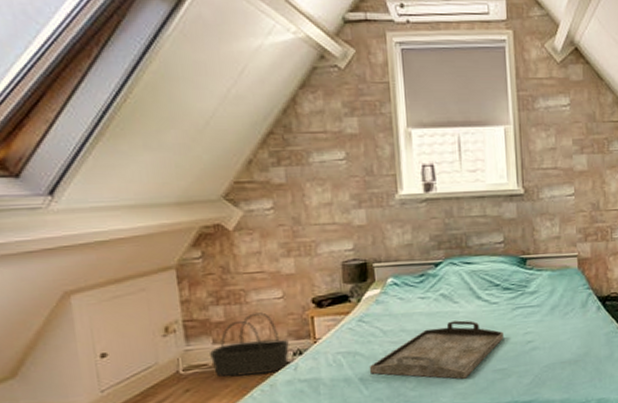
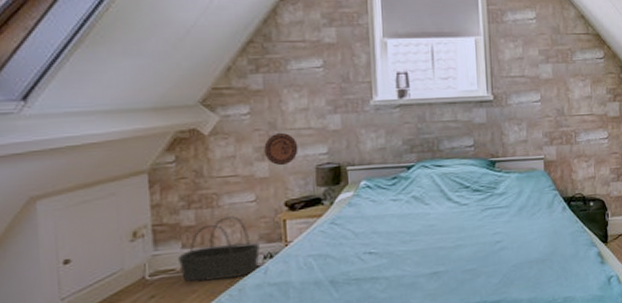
decorative plate: none [289,228,324,262] -> present [264,132,299,166]
serving tray: present [369,320,505,379] -> none [339,221,474,280]

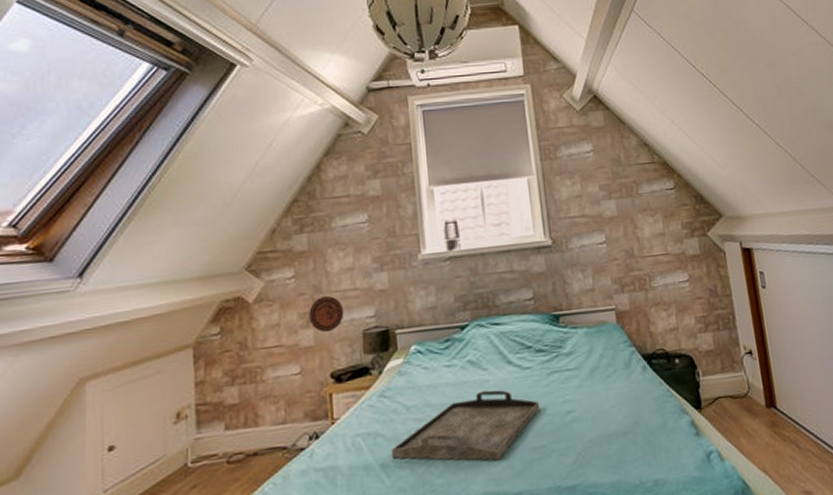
basket: present [178,216,260,282] -> none [221,391,305,469]
serving tray: none [339,221,474,280] -> present [390,390,541,462]

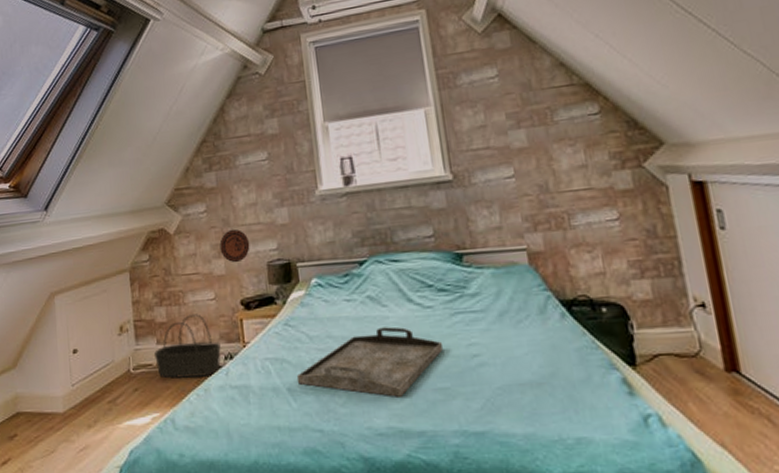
basket: none [221,391,305,469] -> present [155,314,221,379]

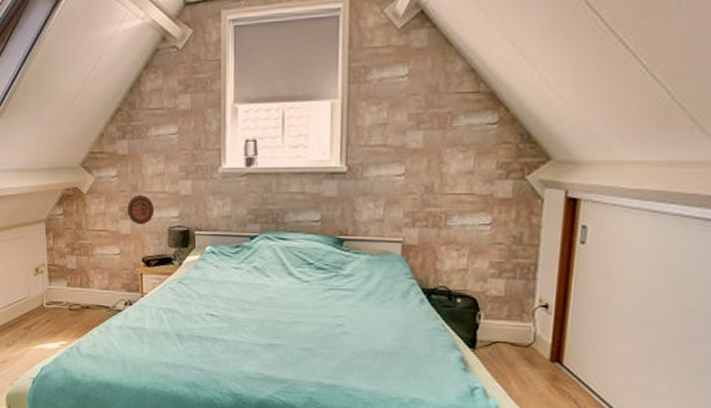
basket: present [155,314,221,379] -> none [65,265,122,317]
serving tray: present [296,326,444,397] -> none [185,294,314,351]

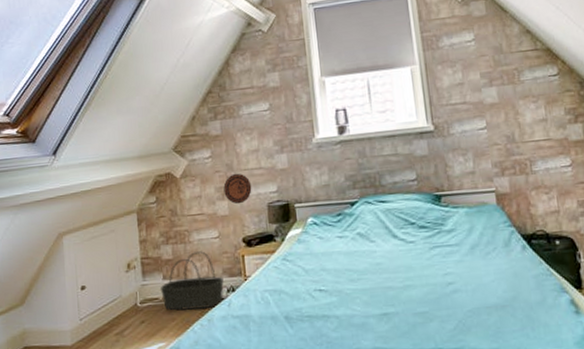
basket: none [65,265,122,317] -> present [161,251,224,311]

